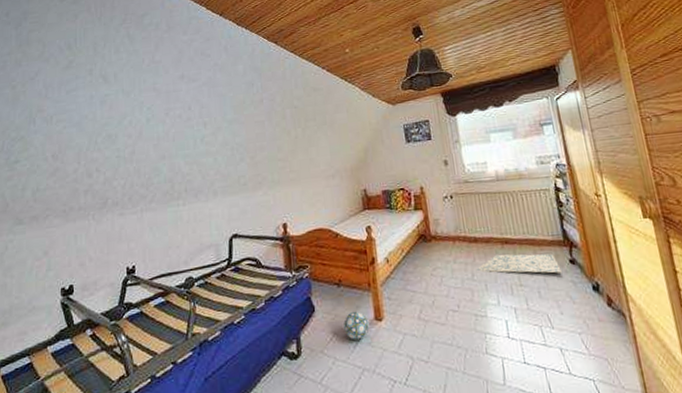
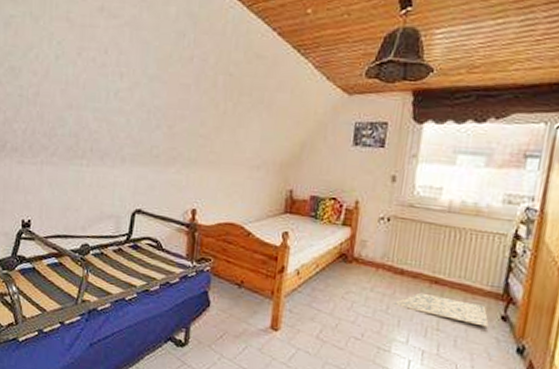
ball: present [343,311,369,340] -> none [236,315,264,344]

